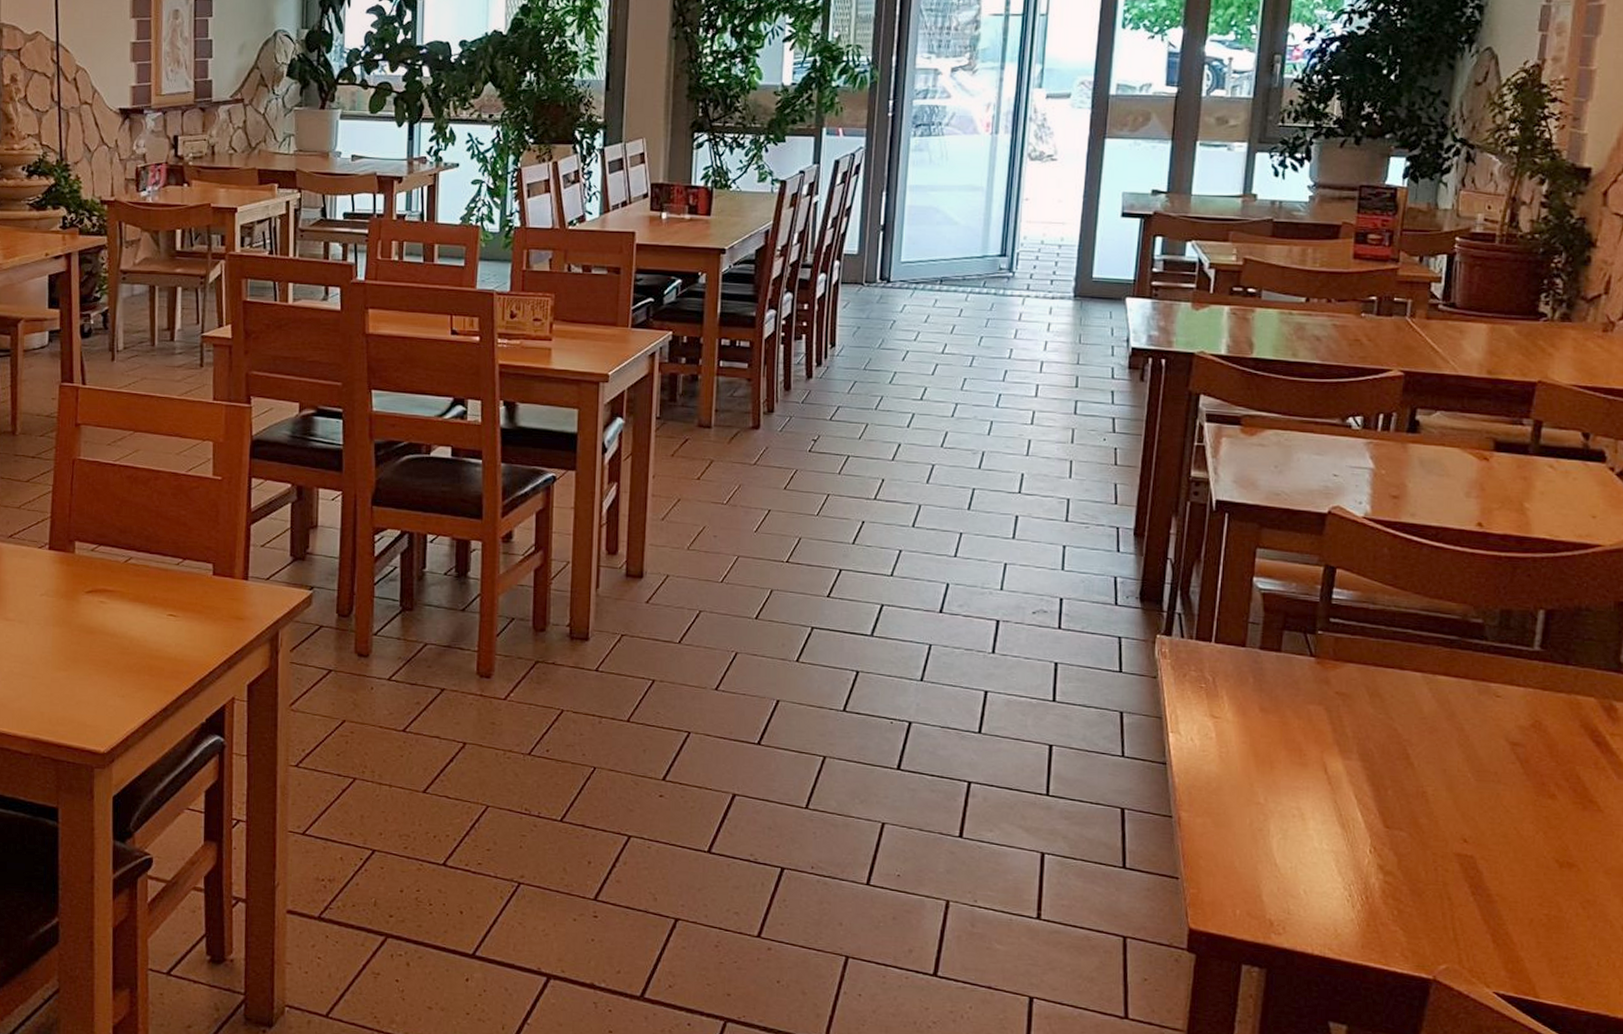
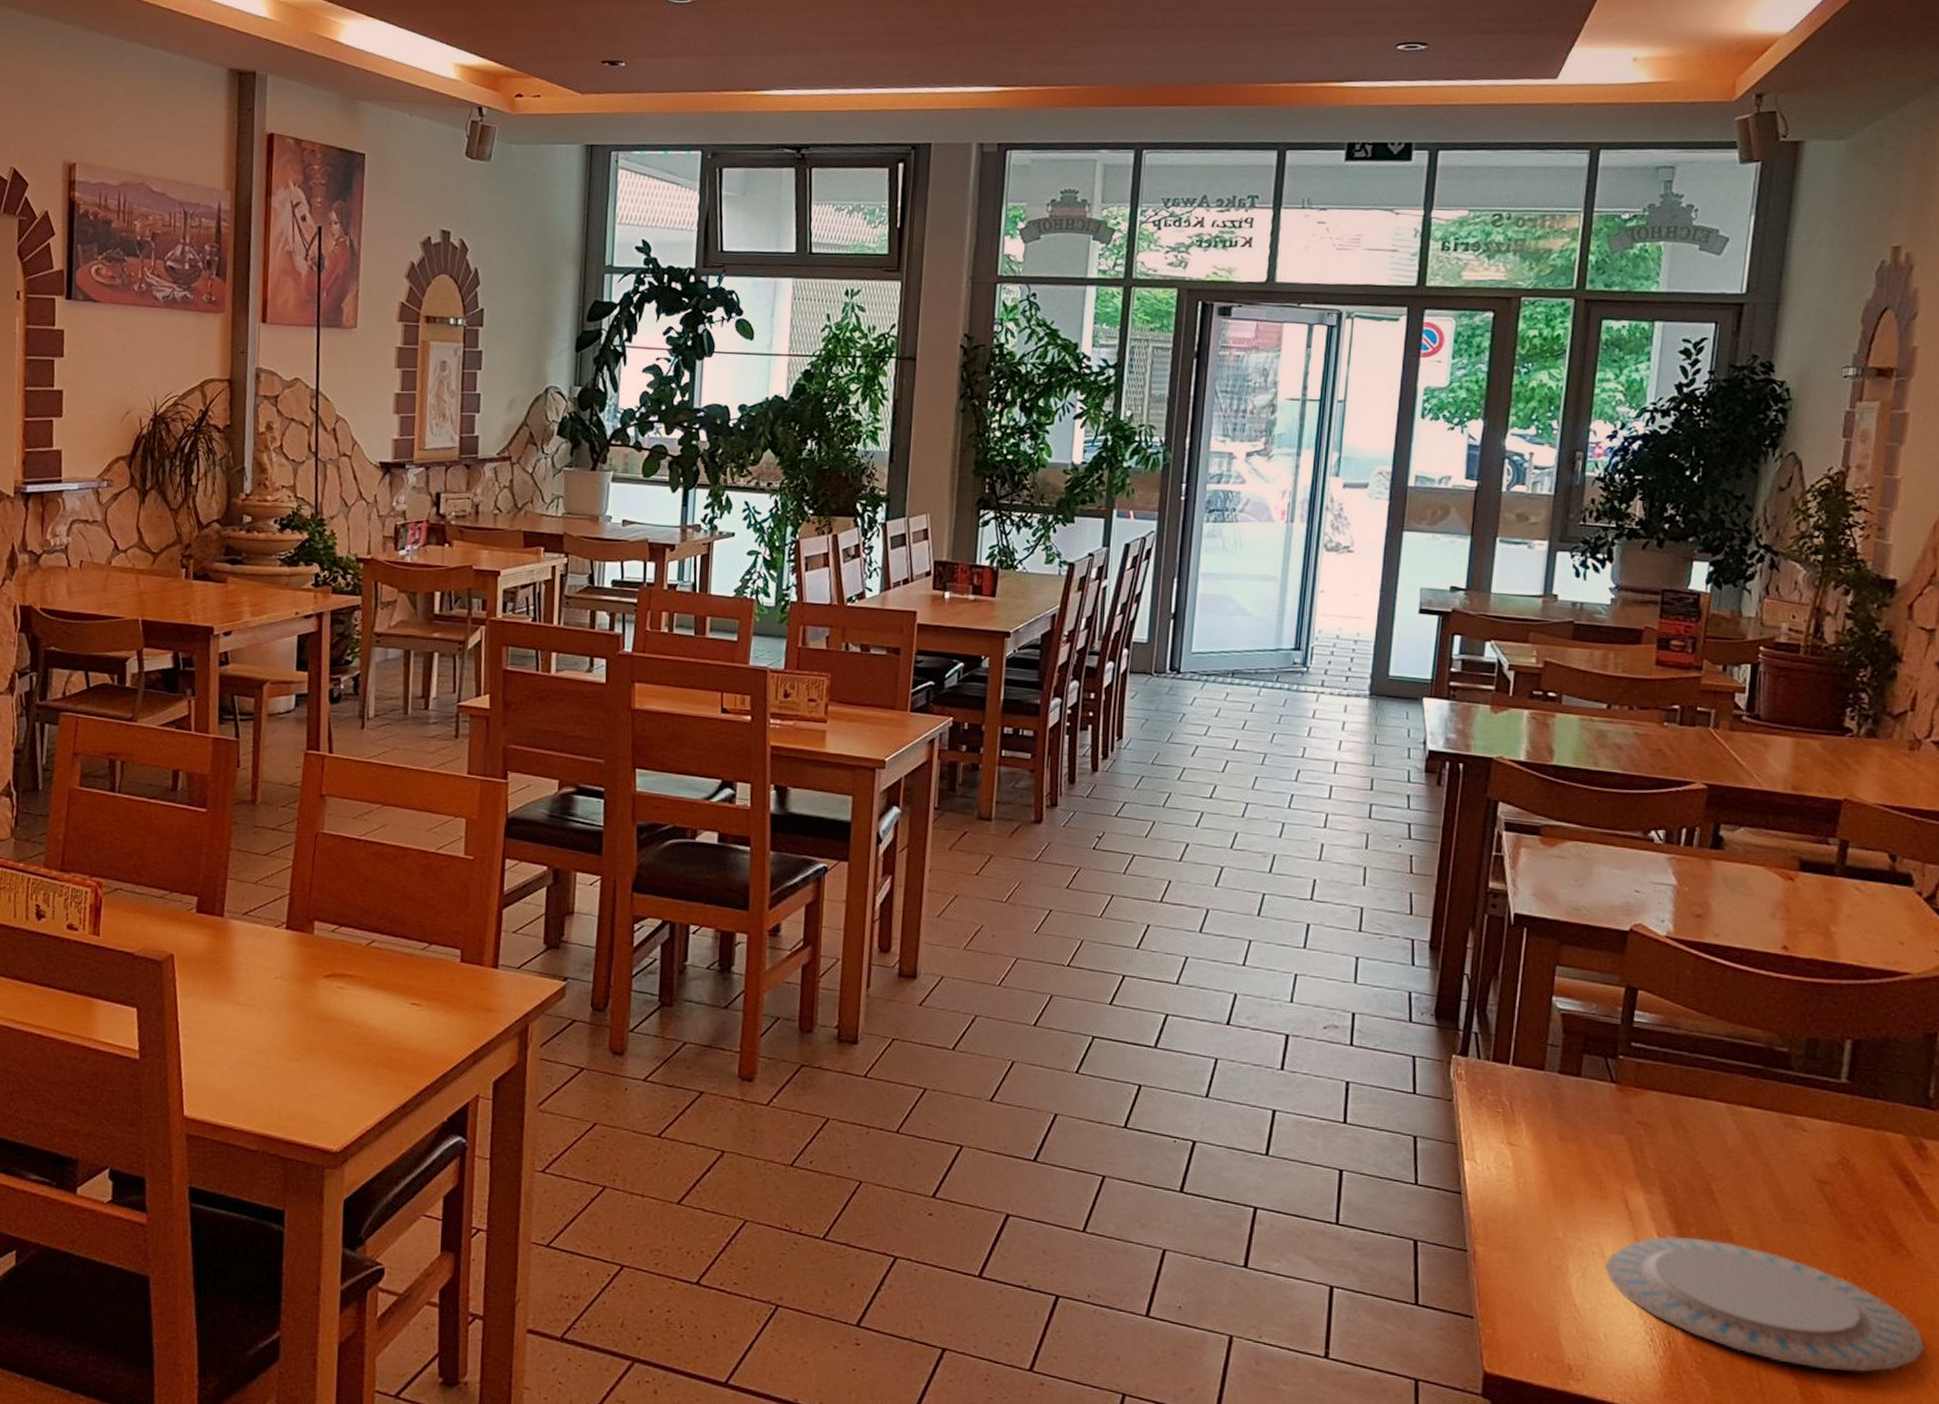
plate: none [1304,798,1613,920] -> present [1604,1236,1924,1372]

